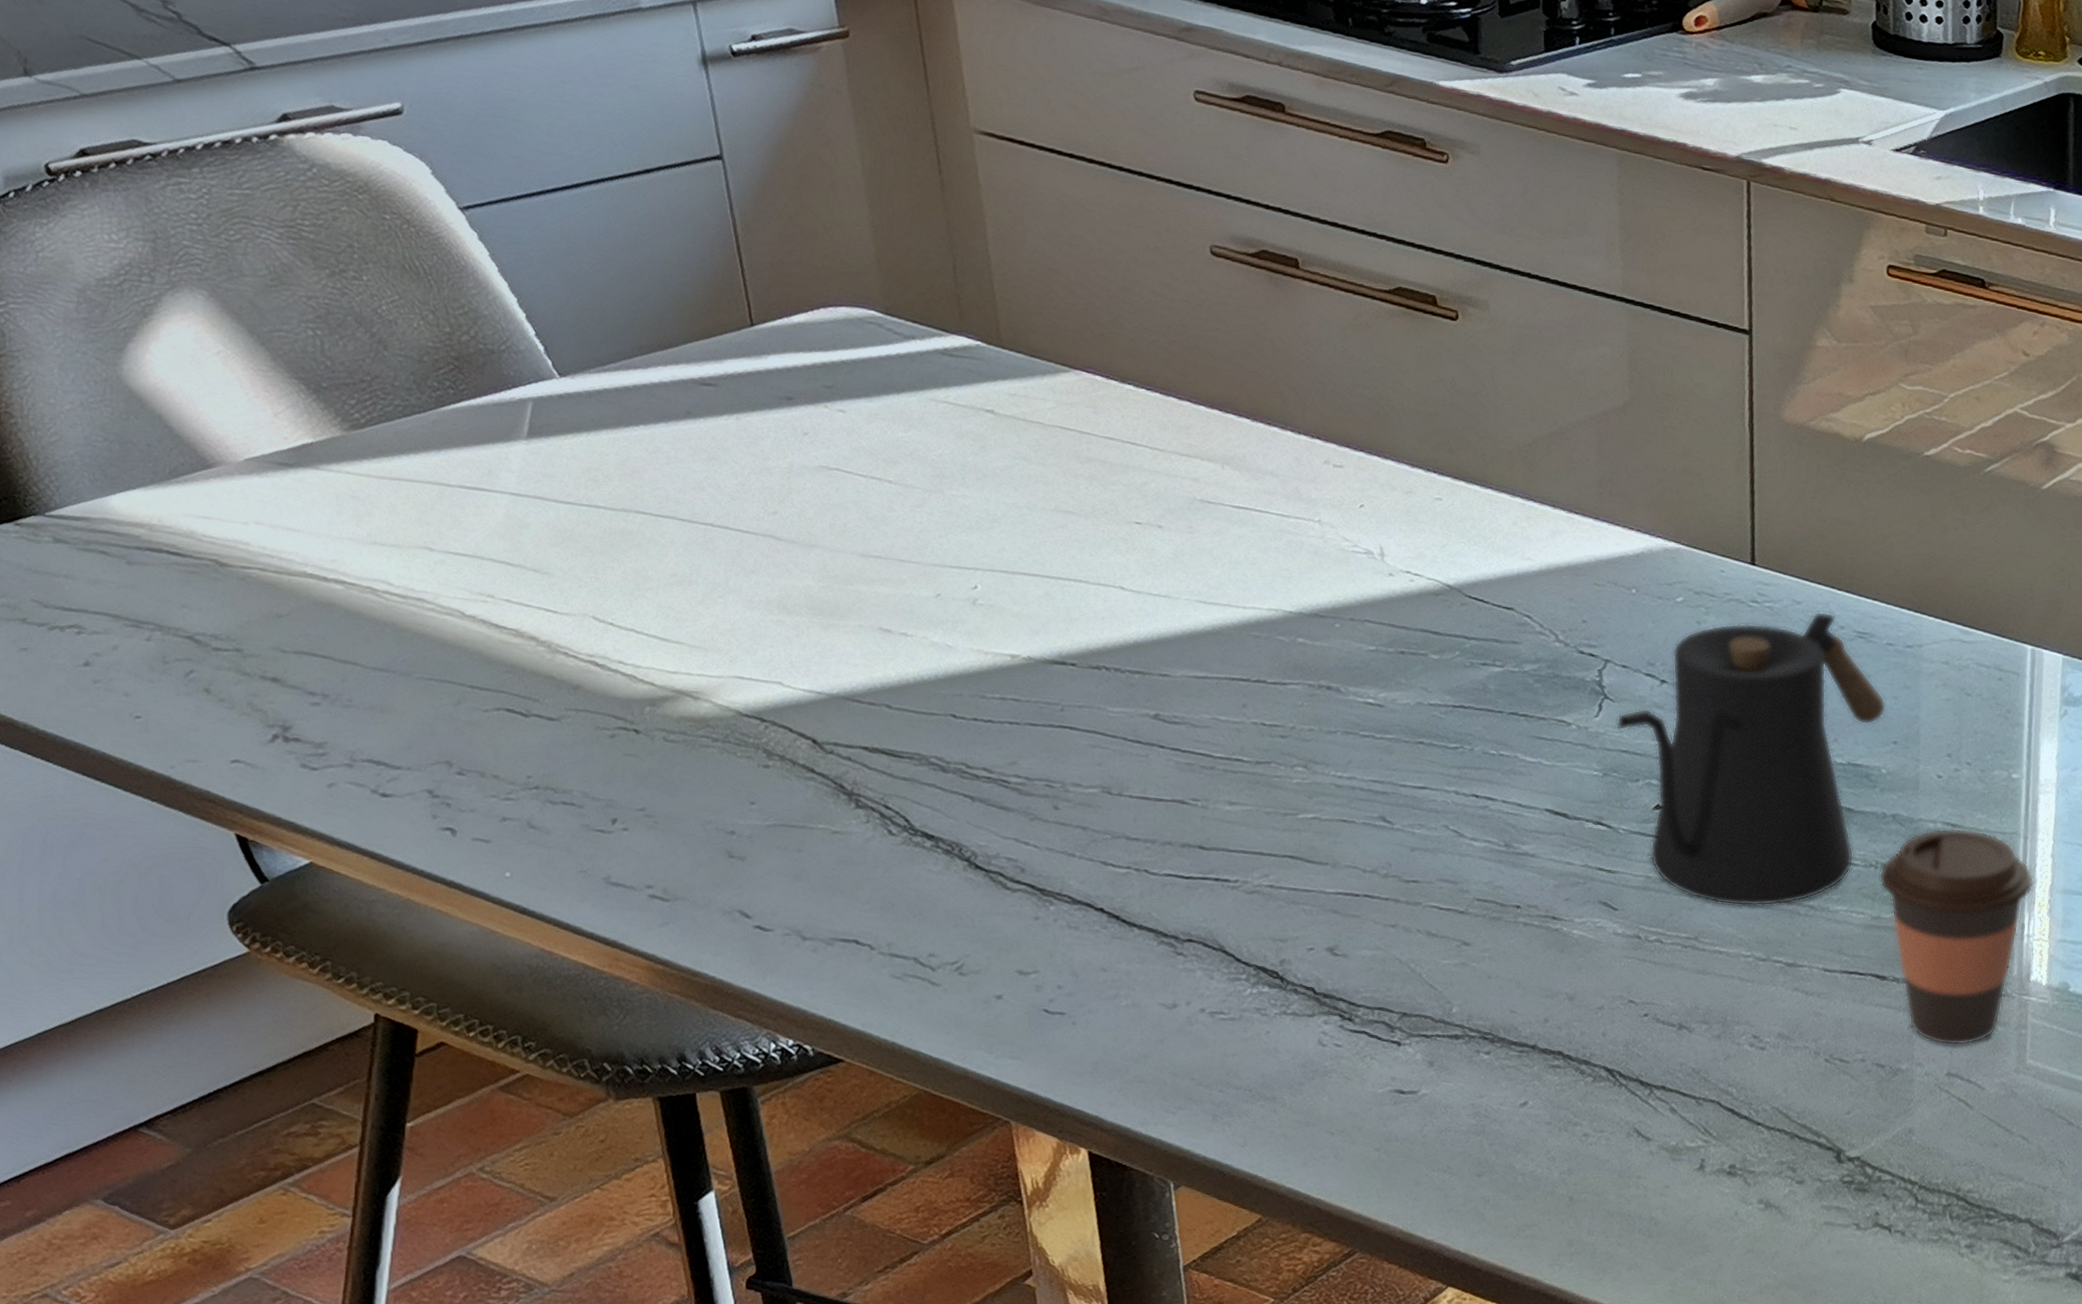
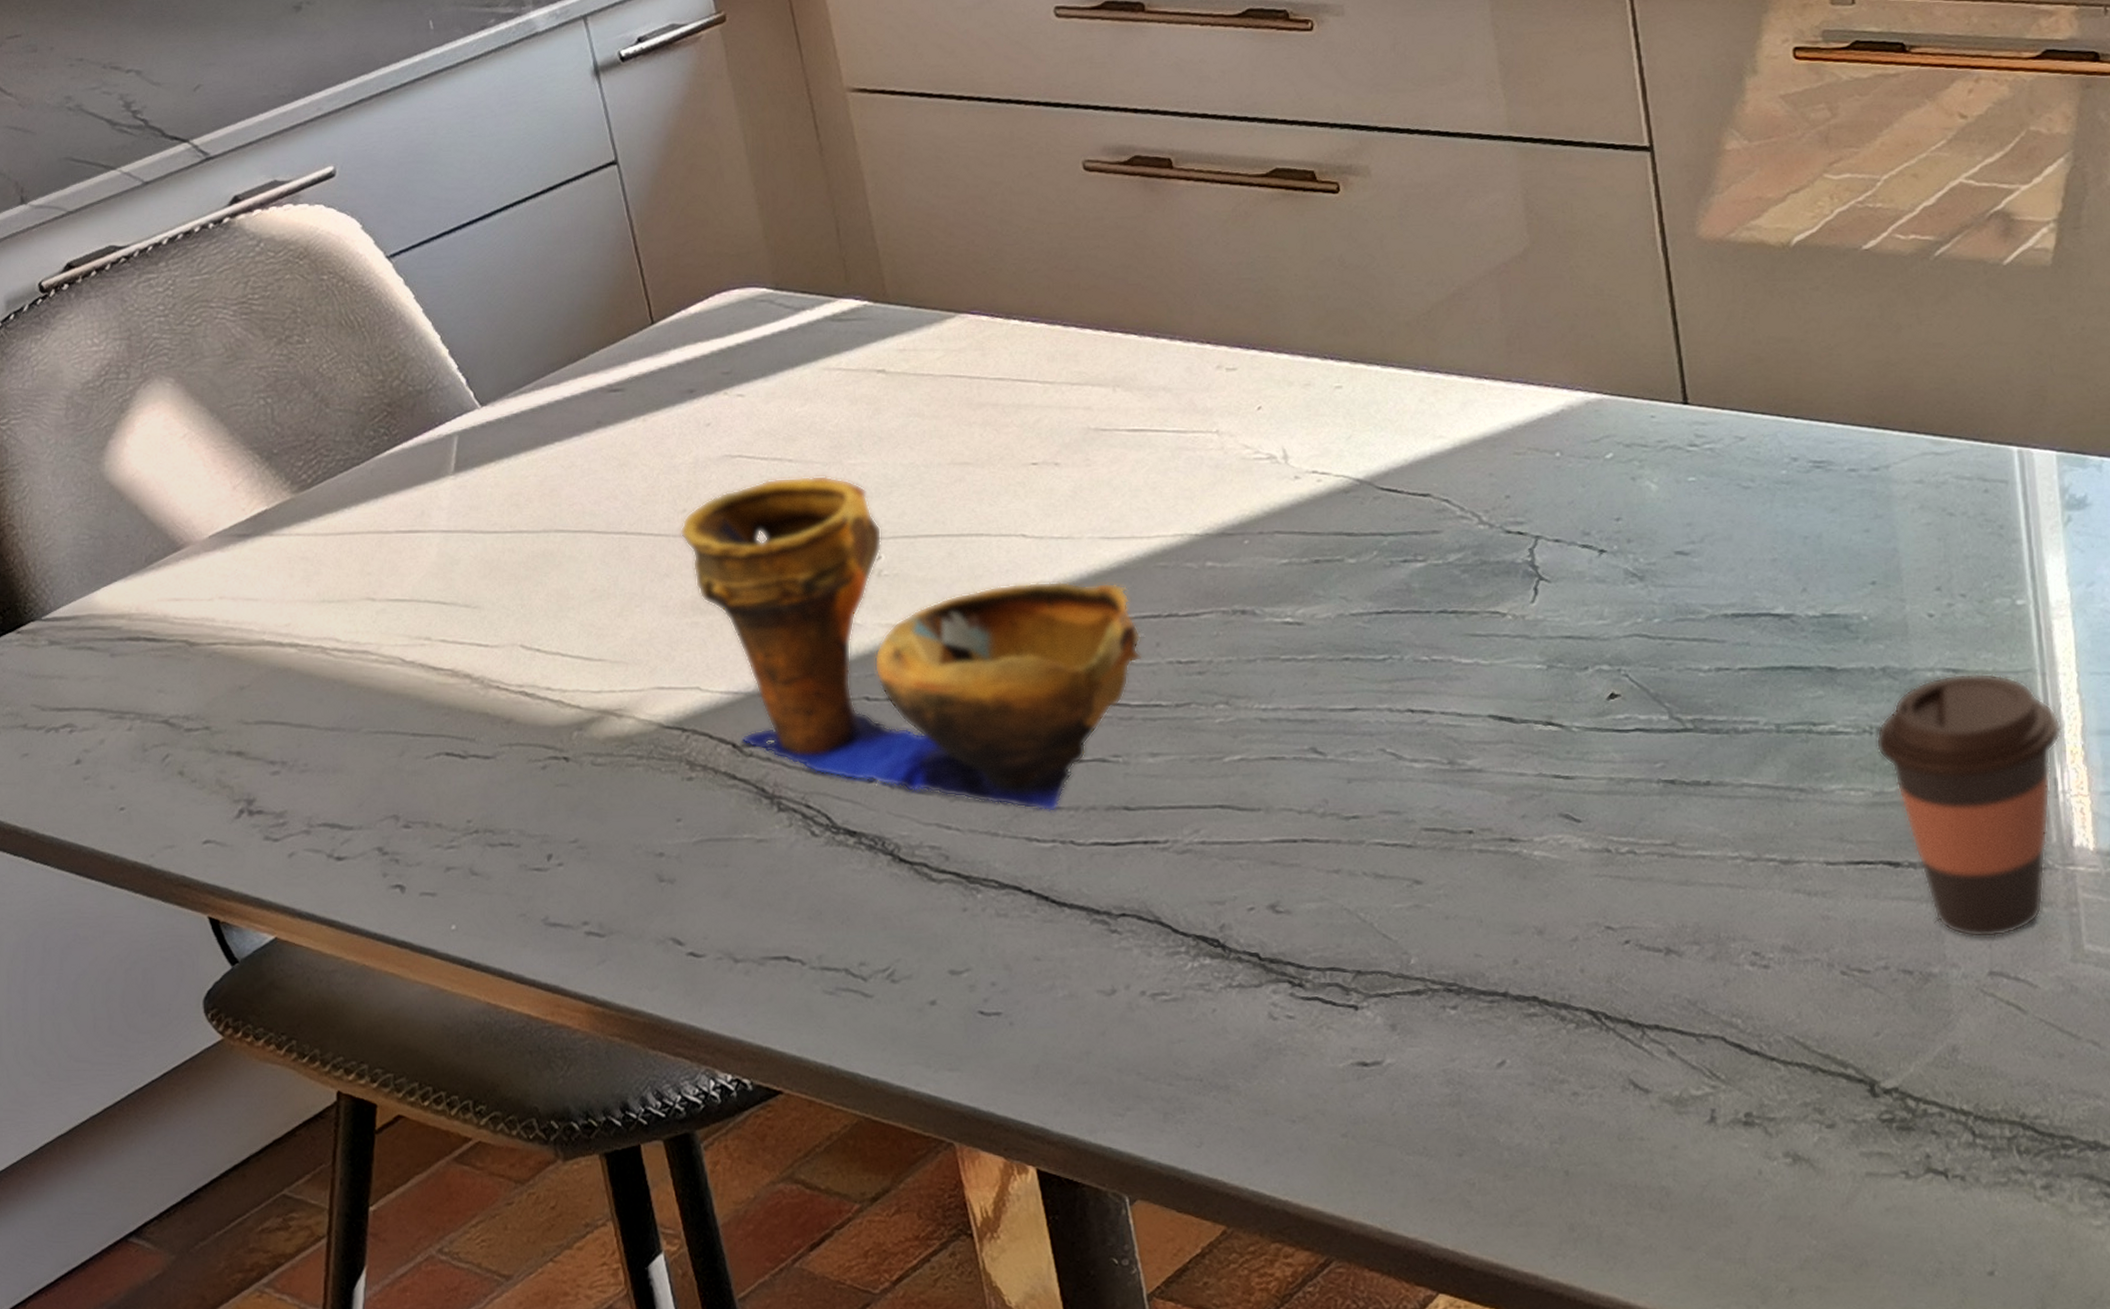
decorative bowl: none [769,496,1229,842] -> present [680,475,1142,811]
kettle: present [1616,611,1887,907] -> none [1555,444,1858,800]

